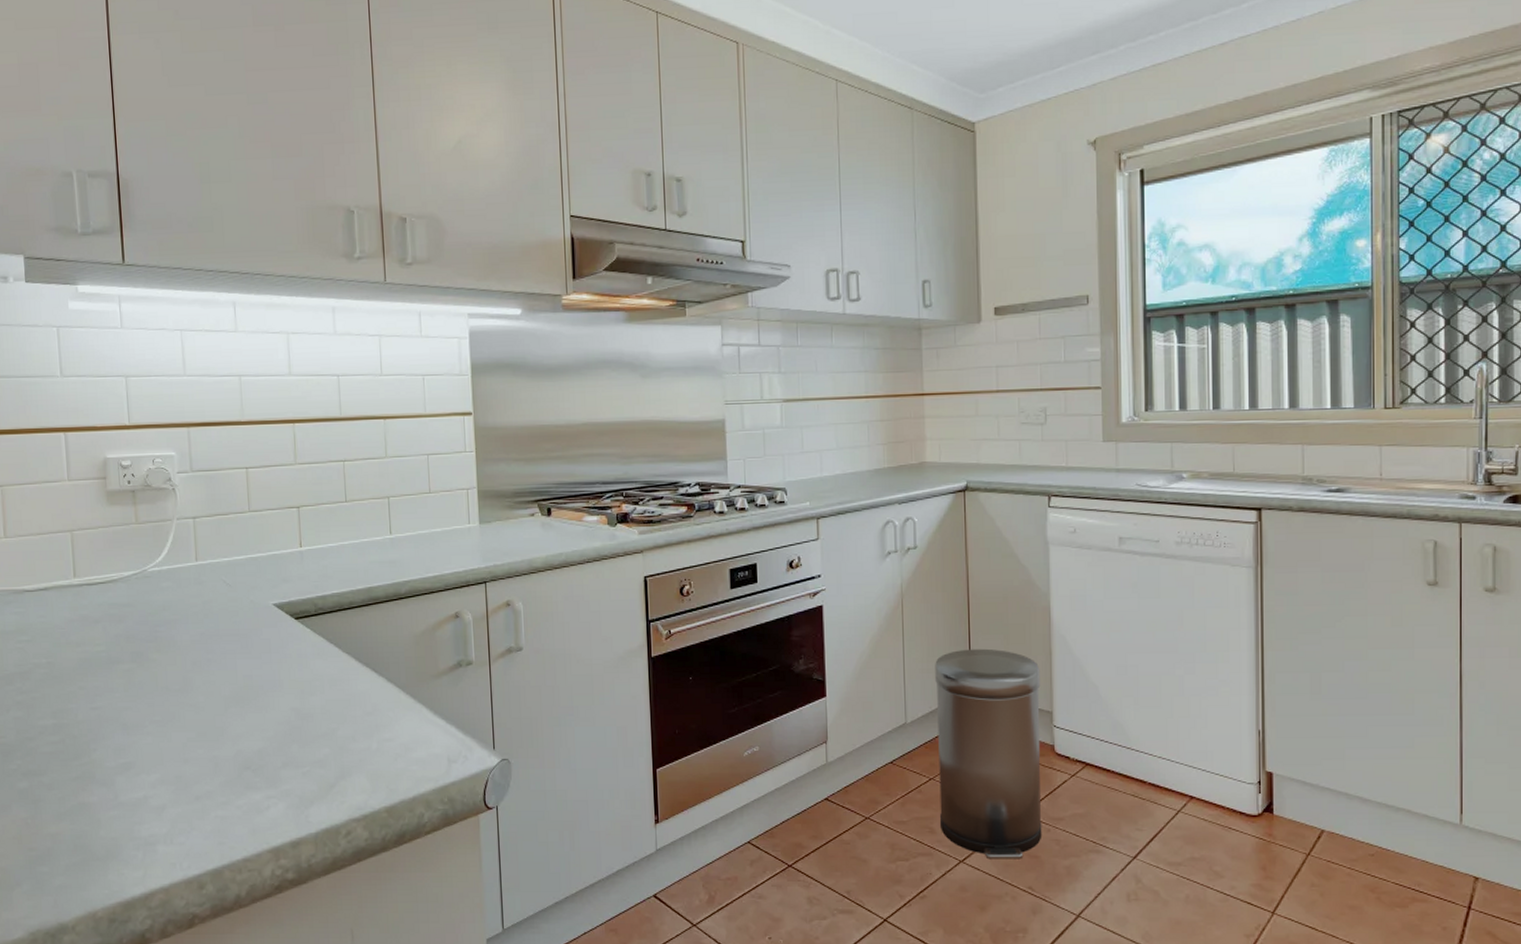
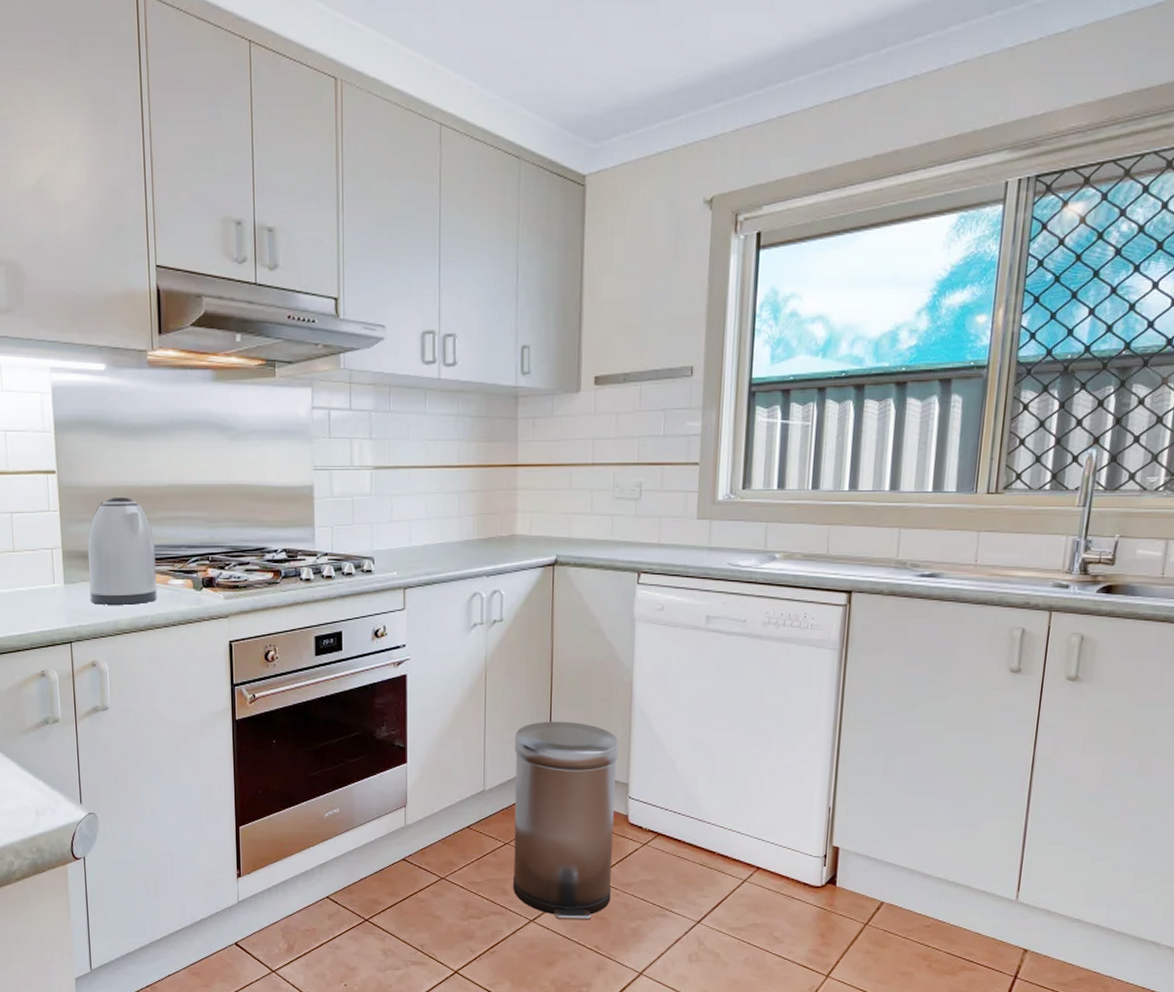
kettle: none [502,437,572,543] -> present [87,498,157,605]

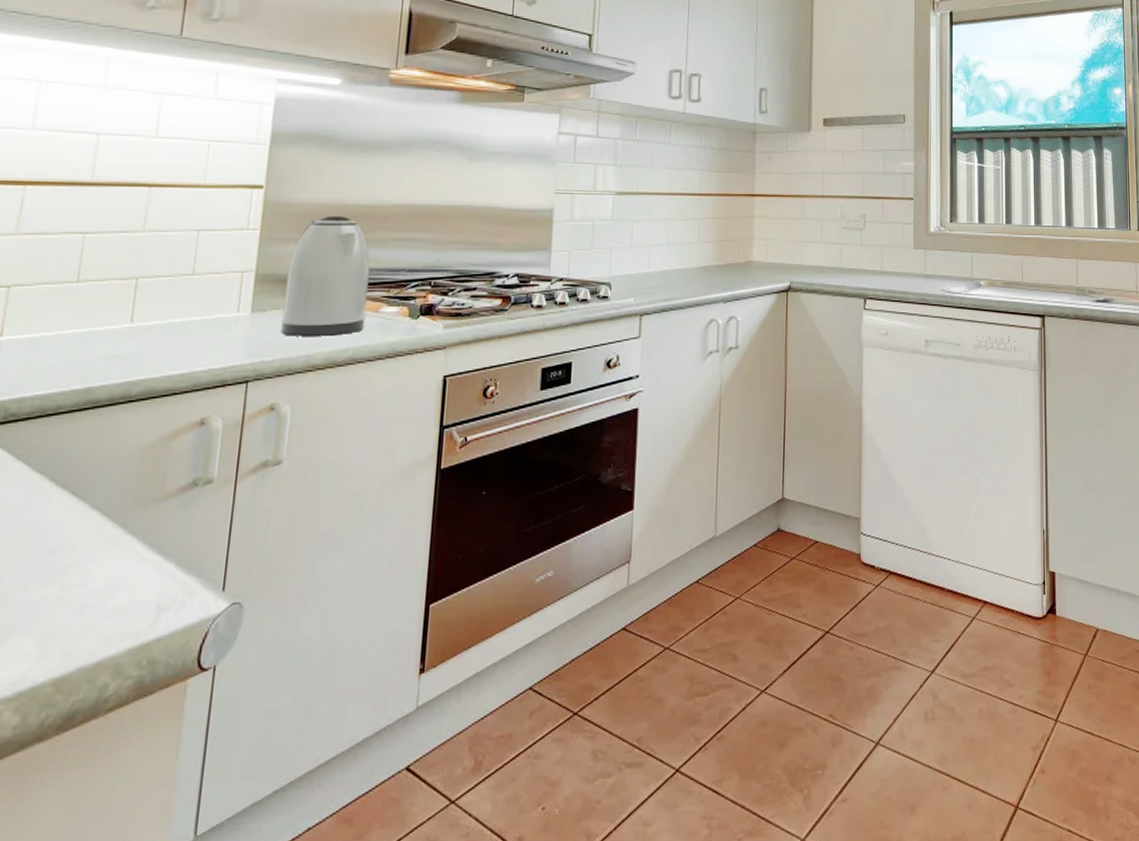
pedal bin: present [513,721,619,921] -> none [744,452,850,687]

